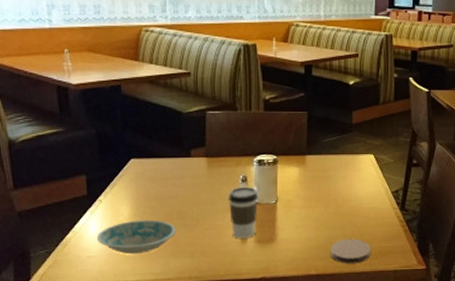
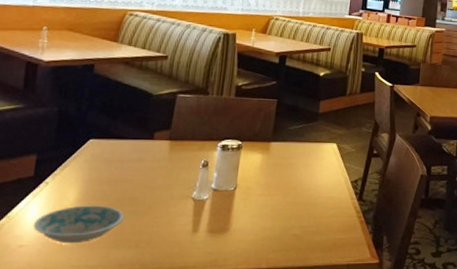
coffee cup: present [228,186,259,238] -> none [184,171,218,227]
coaster: present [331,239,371,264] -> none [284,229,326,257]

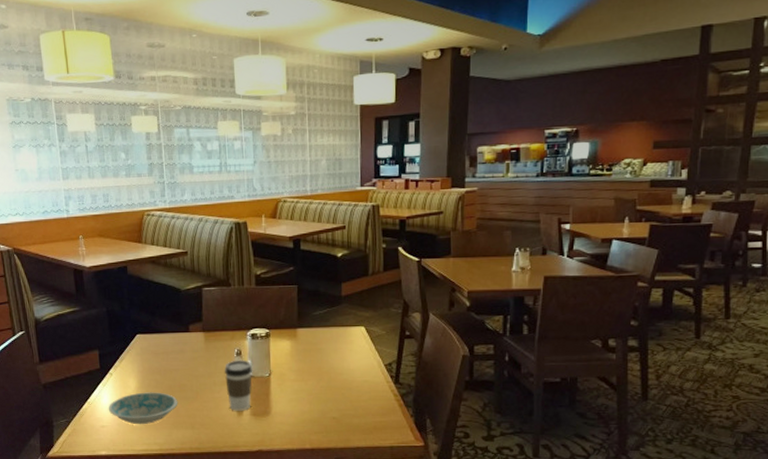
coffee cup: none [184,171,218,227] -> present [224,360,253,411]

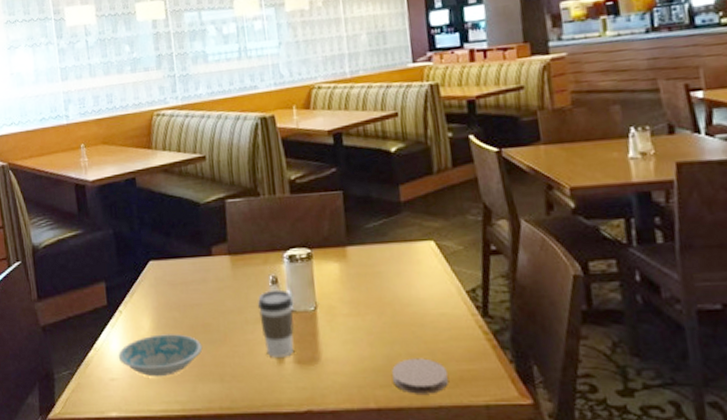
coaster: none [324,413,366,438] -> present [392,358,449,394]

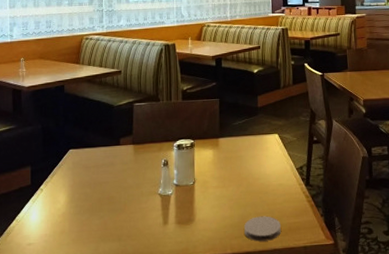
ceramic bowl: present [118,334,203,377] -> none [36,205,106,241]
coffee cup: present [257,289,294,357] -> none [151,169,179,220]

